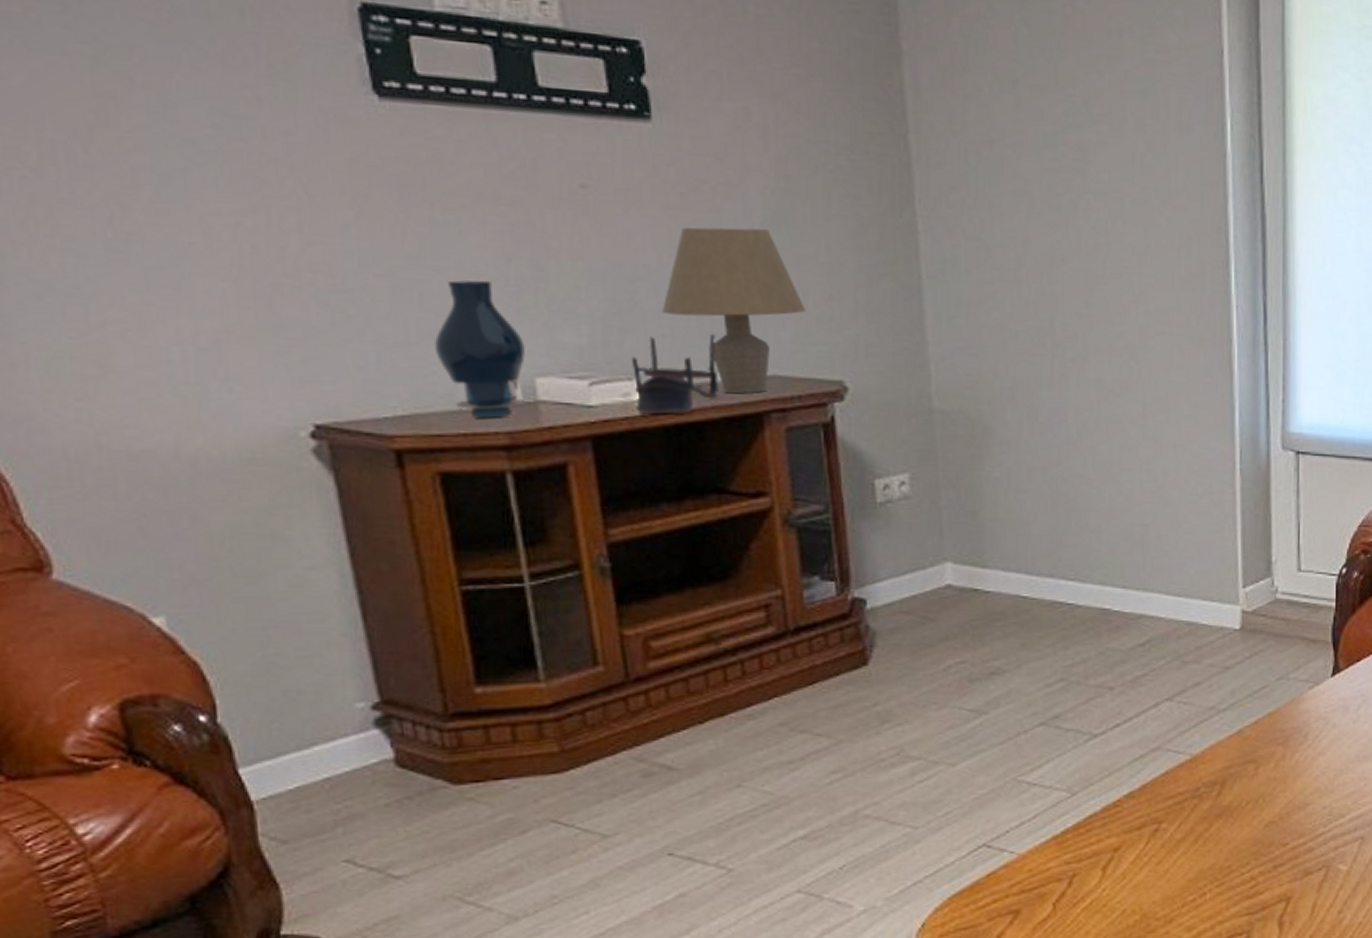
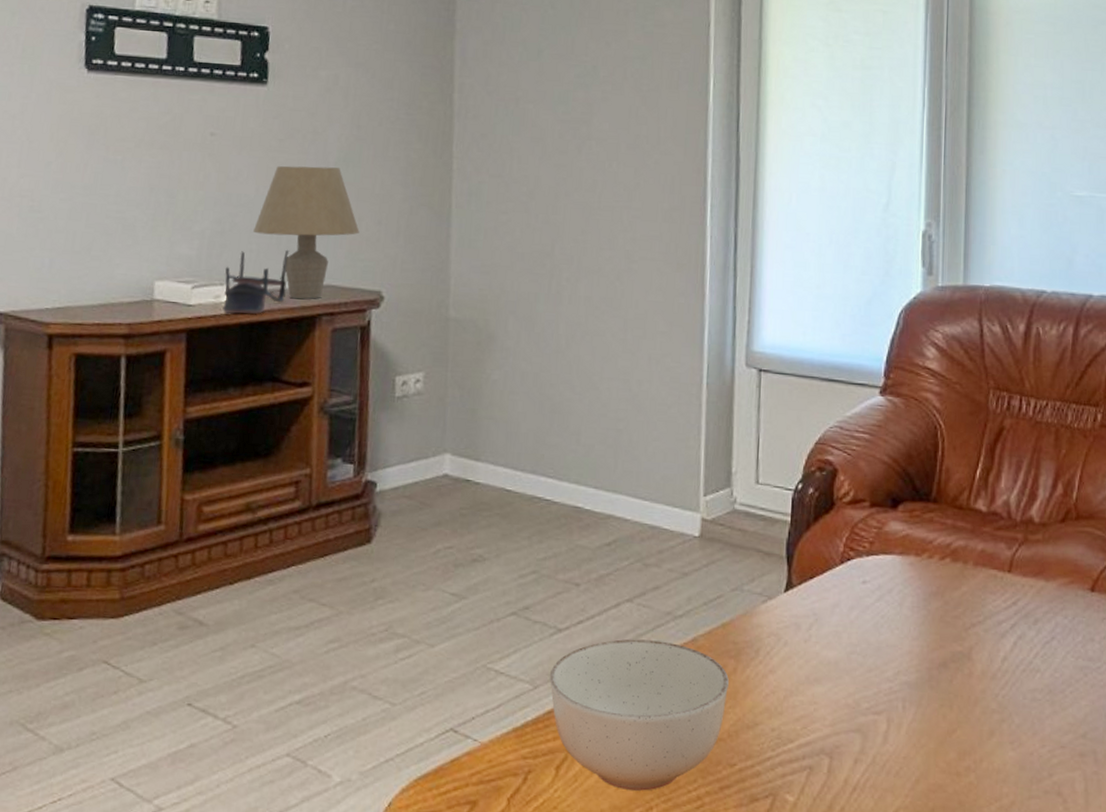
vase: present [434,280,525,418] -> none [89,204,152,312]
bowl: none [1087,736,1278,880] -> present [549,639,729,791]

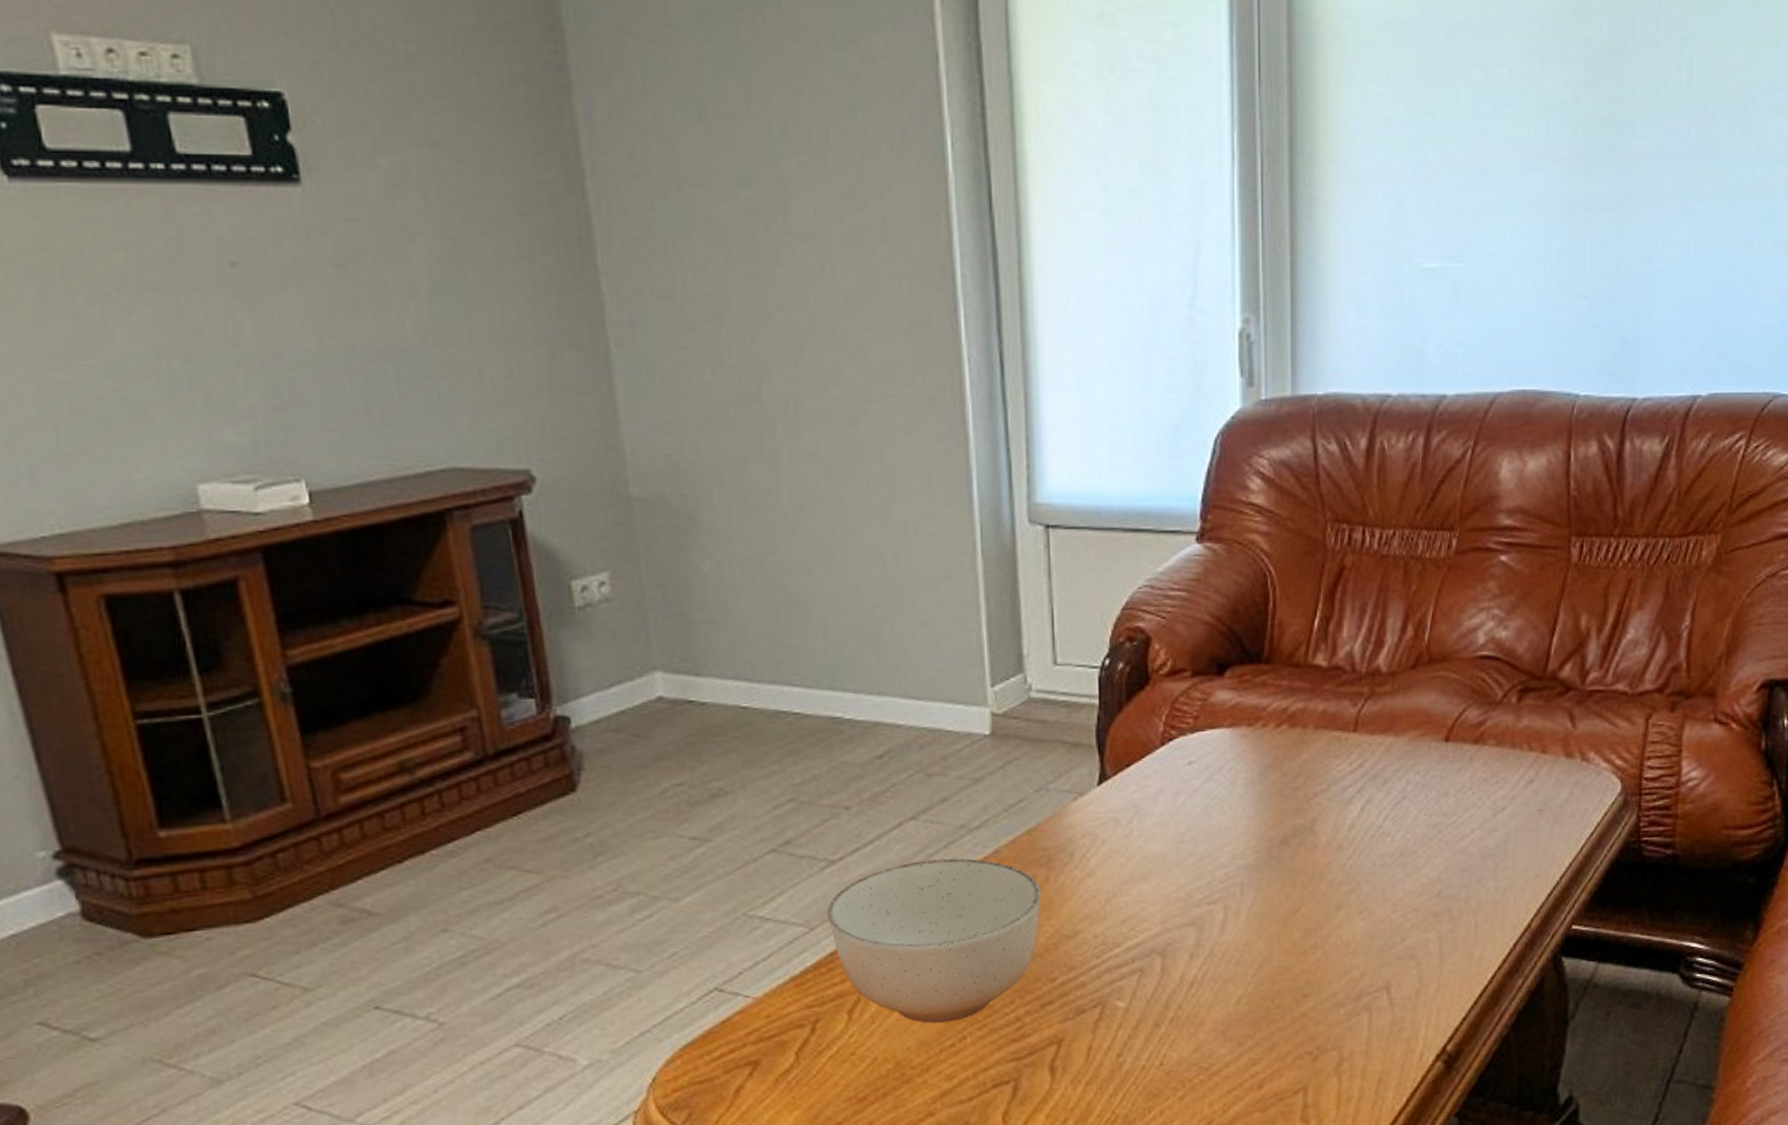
wifi router: present [222,249,289,314] -> none [299,423,395,519]
table lamp: present [253,166,360,300] -> none [327,301,484,491]

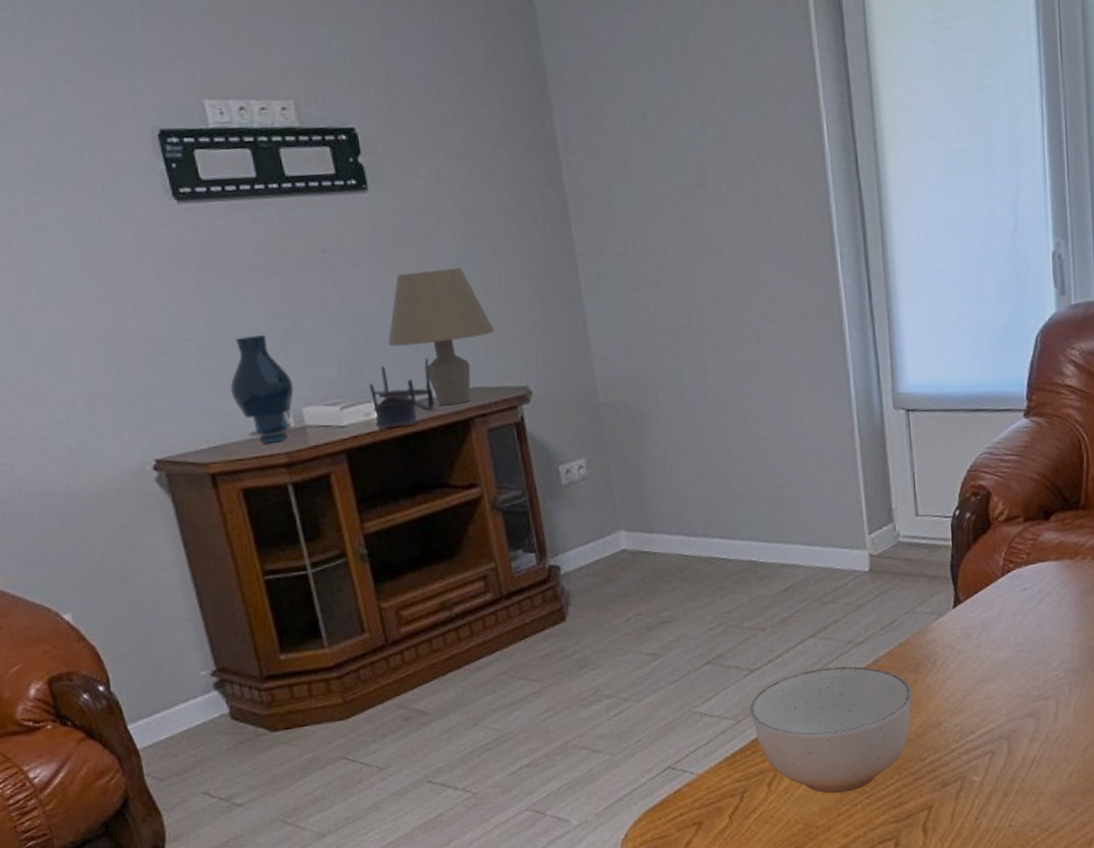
vase: none [87,377,187,532] -> present [230,334,296,443]
wifi router: none [299,423,395,519] -> present [369,358,435,429]
table lamp: none [327,301,484,491] -> present [388,268,495,406]

